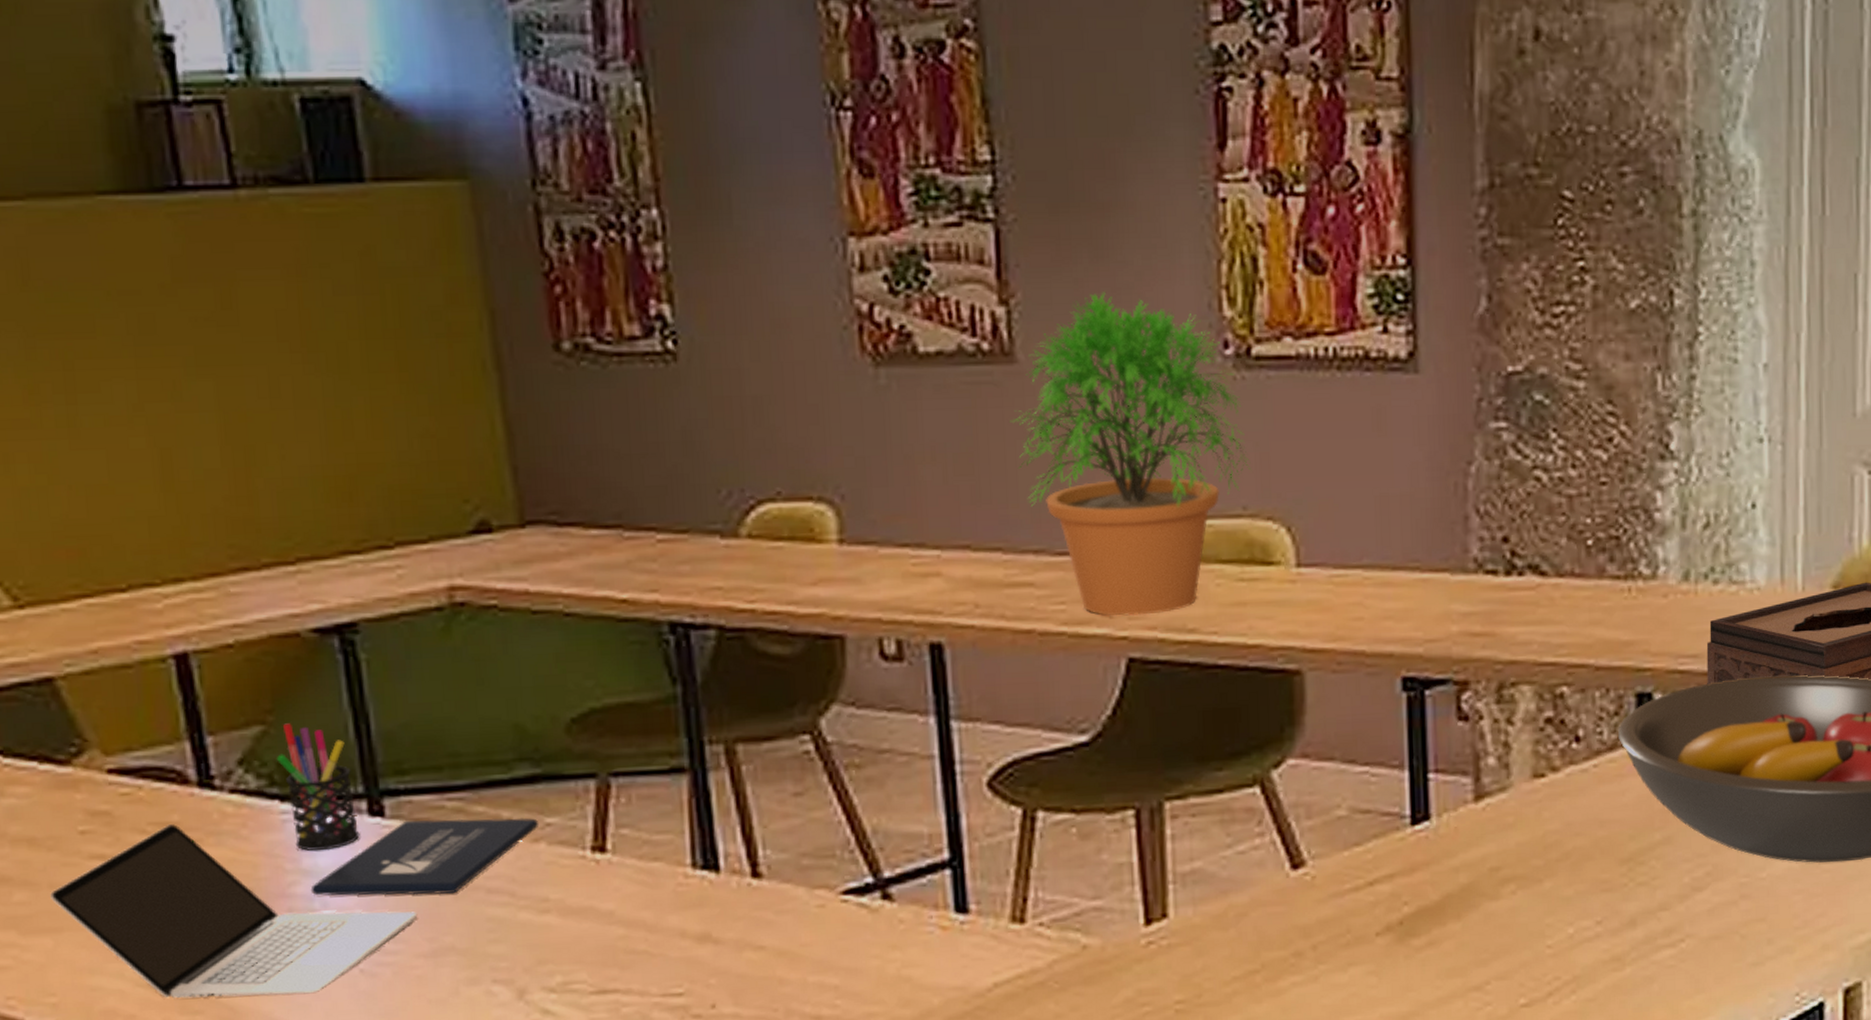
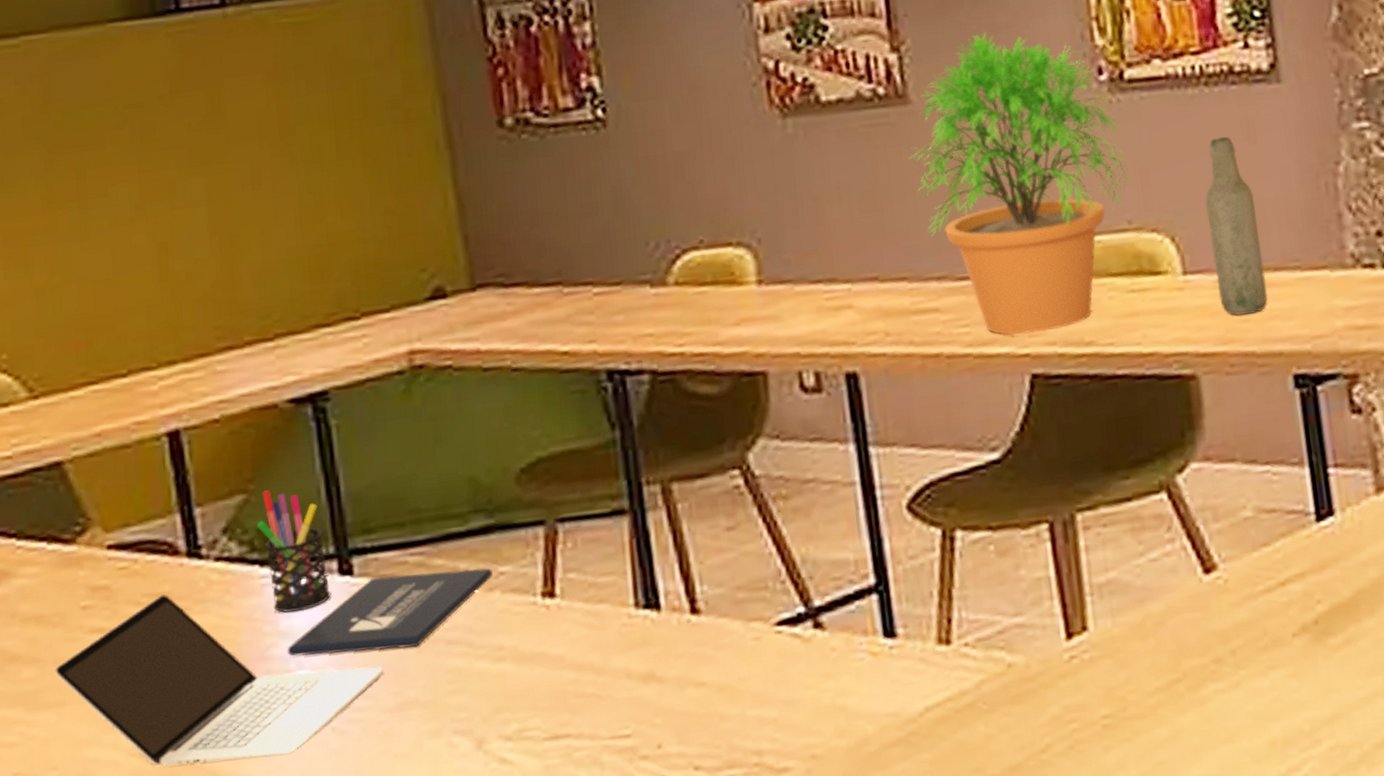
bottle: none [1326,425,1384,613] -> present [1205,136,1268,316]

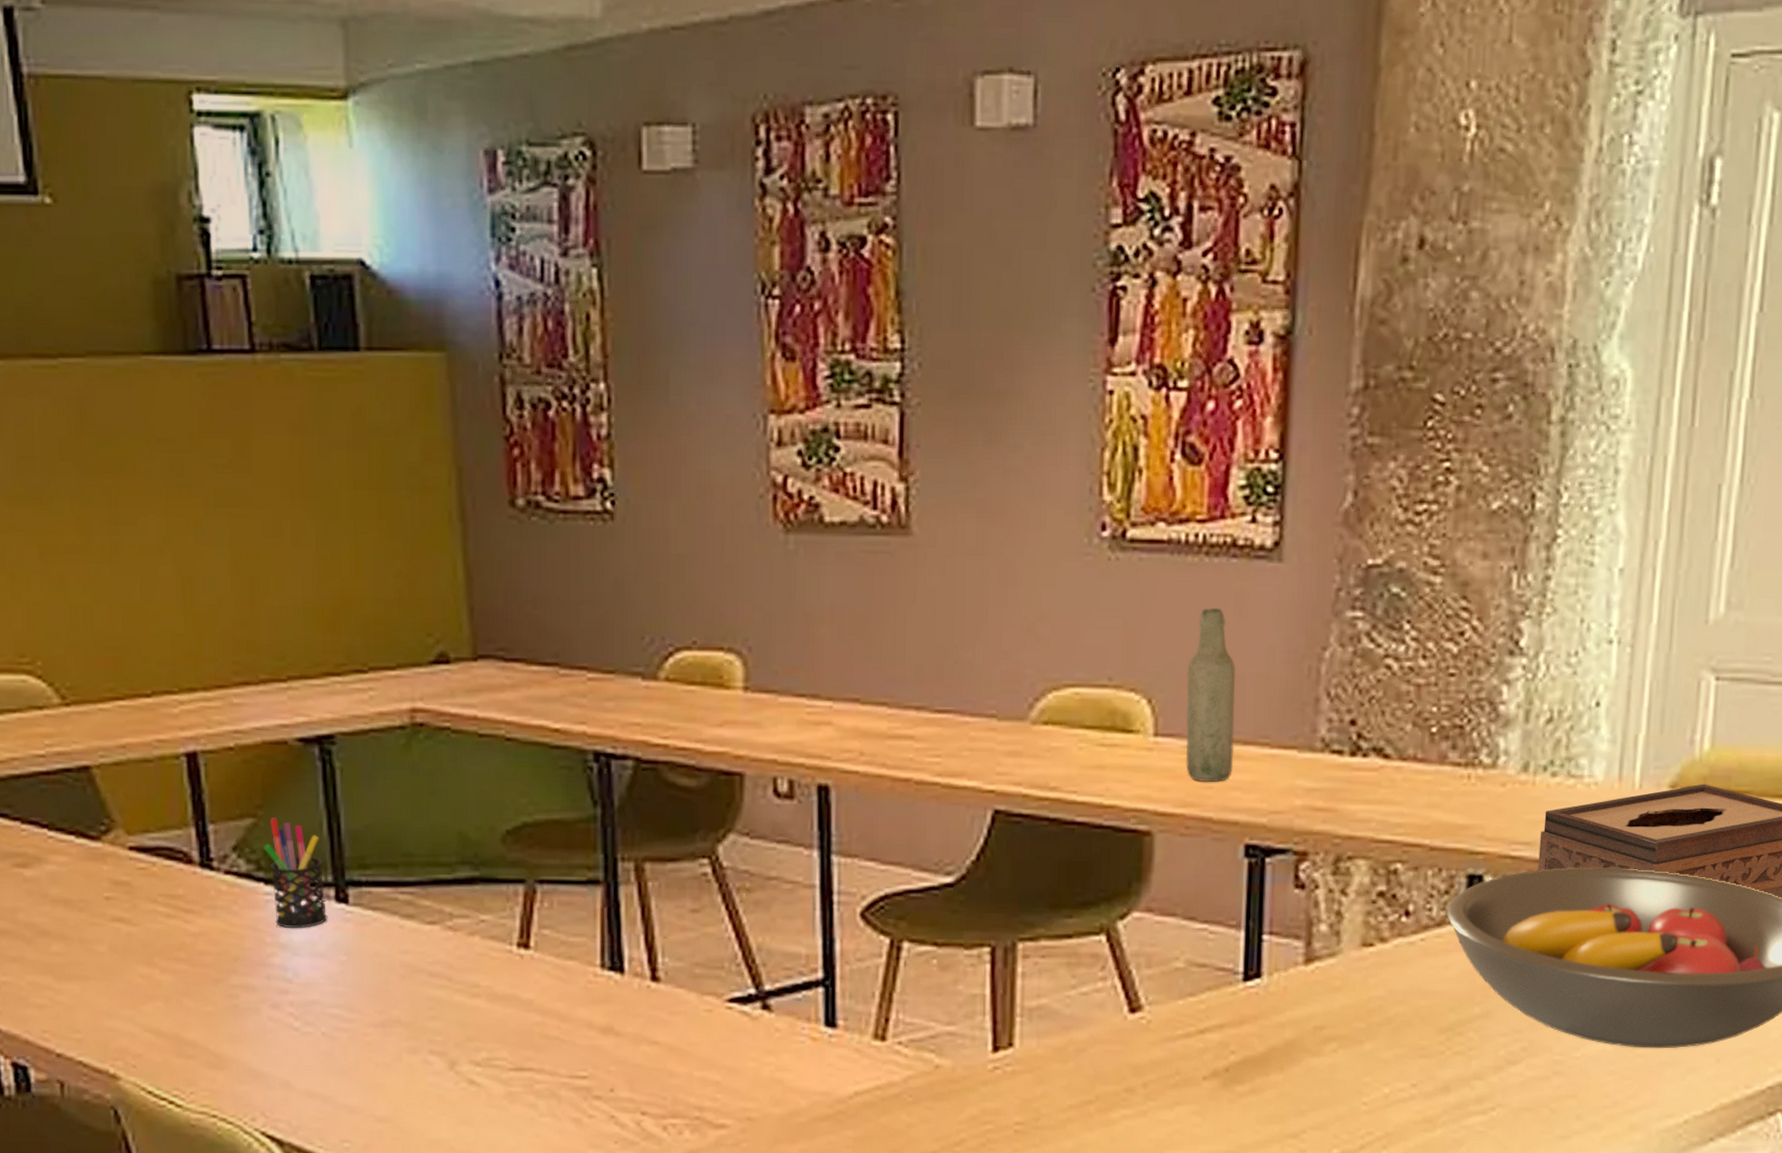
laptop: present [55,568,494,767] -> none [80,897,475,1049]
potted plant: present [907,32,1133,336] -> none [902,473,1119,772]

